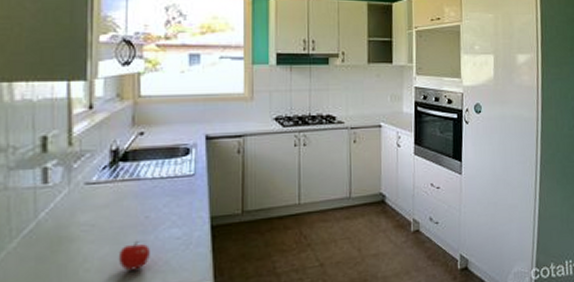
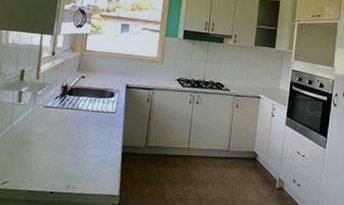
apple: present [118,241,150,271] -> none [57,153,79,174]

